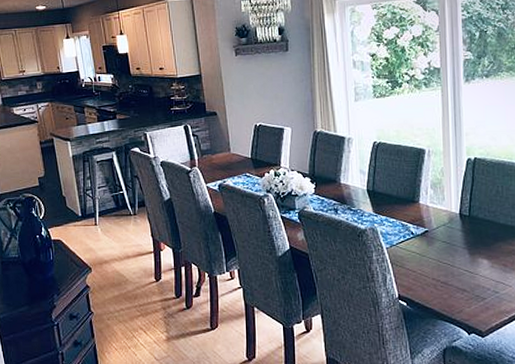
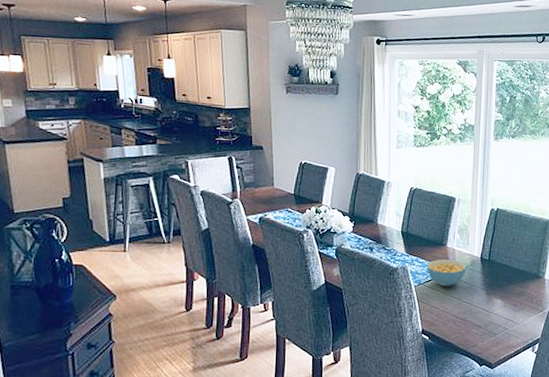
cereal bowl: none [399,218,444,248] -> present [427,259,466,287]

